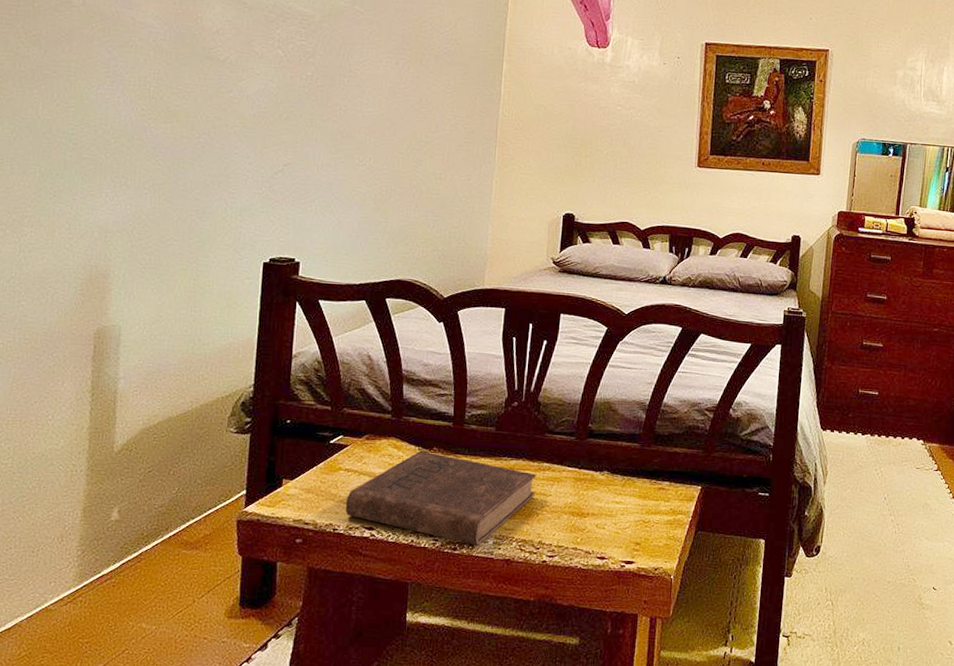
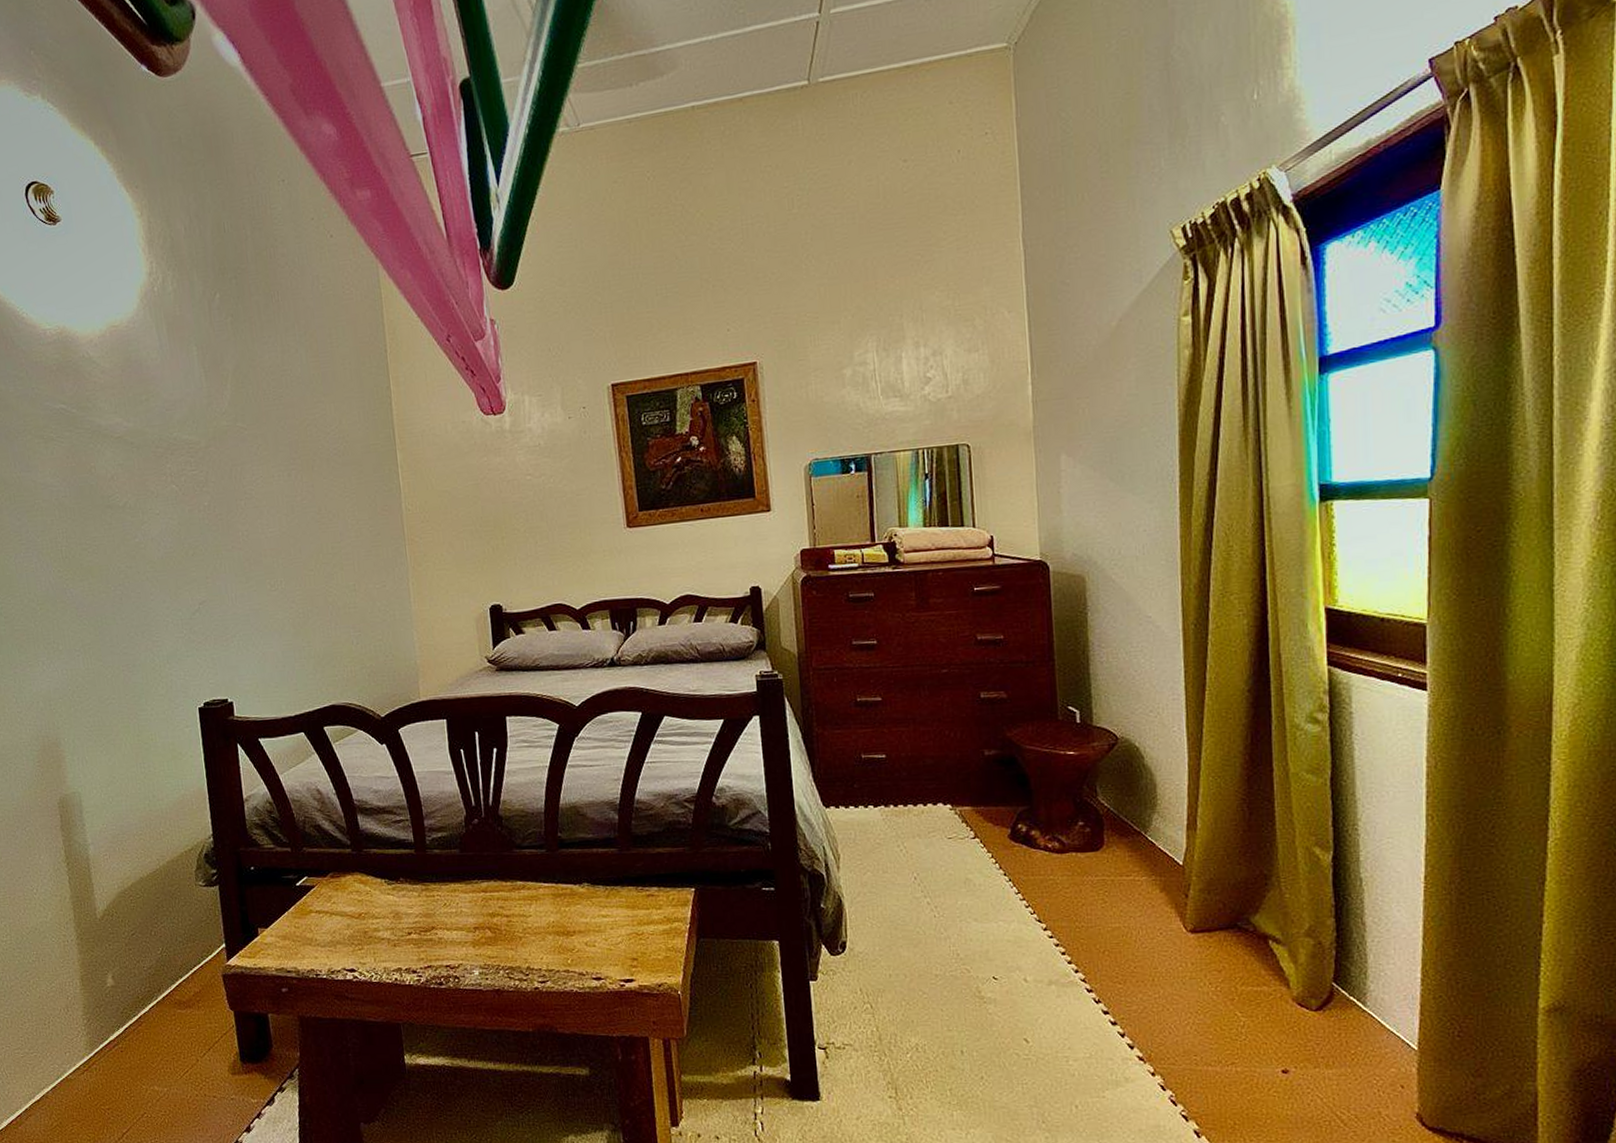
book: present [345,451,536,545] -> none [322,883,514,978]

